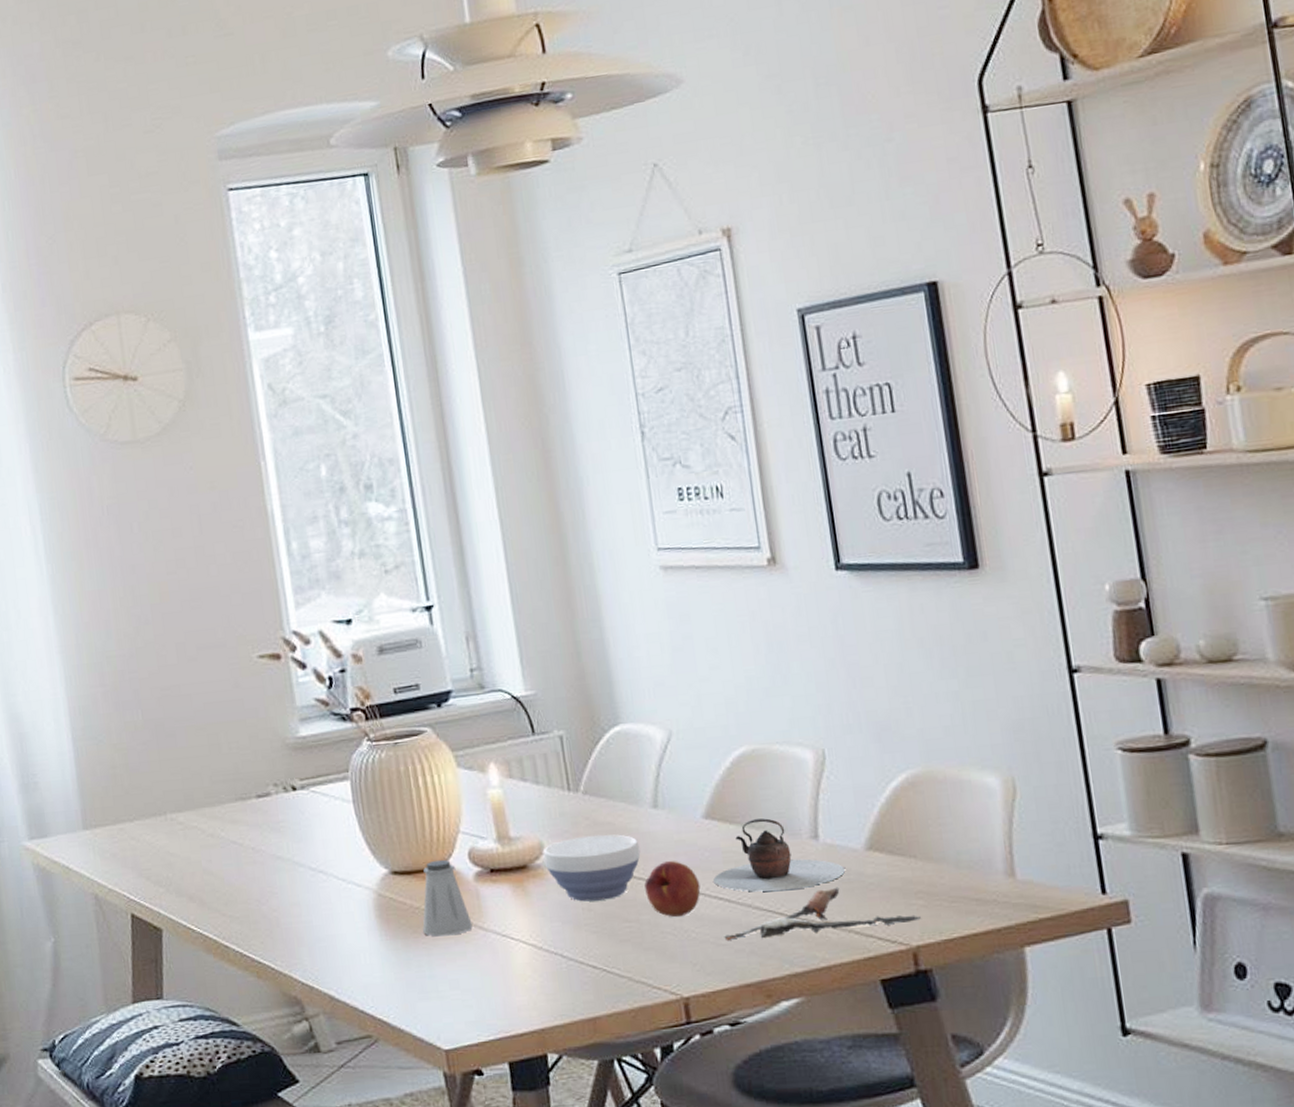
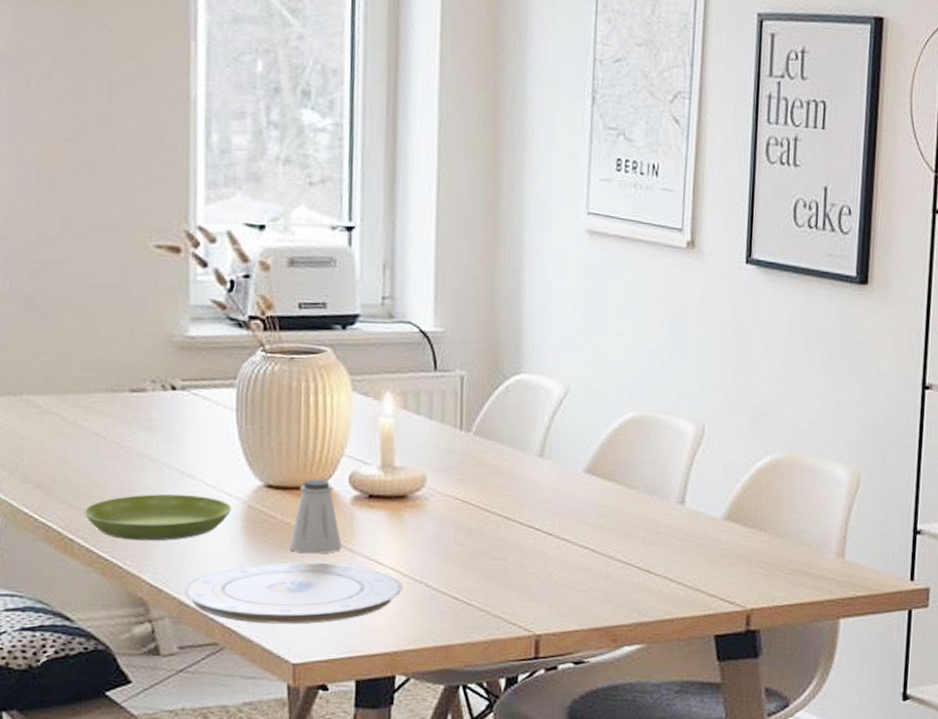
saucer: none [233,890,364,941] -> present [83,494,232,541]
plate: none [332,943,540,1012] -> present [184,562,404,624]
bowl: present [542,834,641,902] -> none [424,474,520,537]
fruit: present [644,860,701,917] -> none [517,507,570,560]
teapot: present [713,818,845,892] -> none [583,479,702,548]
spoon: present [724,887,921,940] -> none [583,549,759,589]

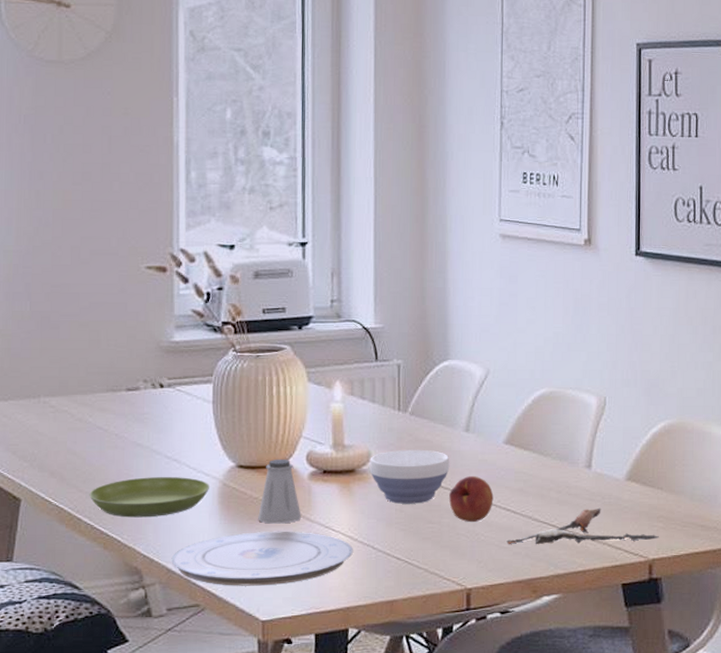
bowl: none [424,474,520,537] -> present [369,449,450,504]
fruit: none [517,507,570,560] -> present [449,475,494,522]
spoon: none [583,549,759,589] -> present [506,507,659,545]

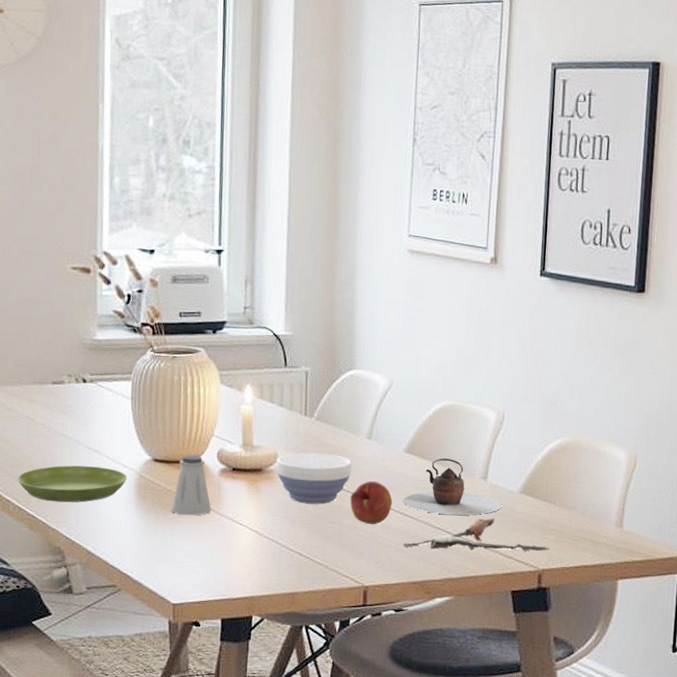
plate: present [171,532,354,586] -> none [91,522,259,572]
teapot: none [505,448,607,508] -> present [403,458,502,516]

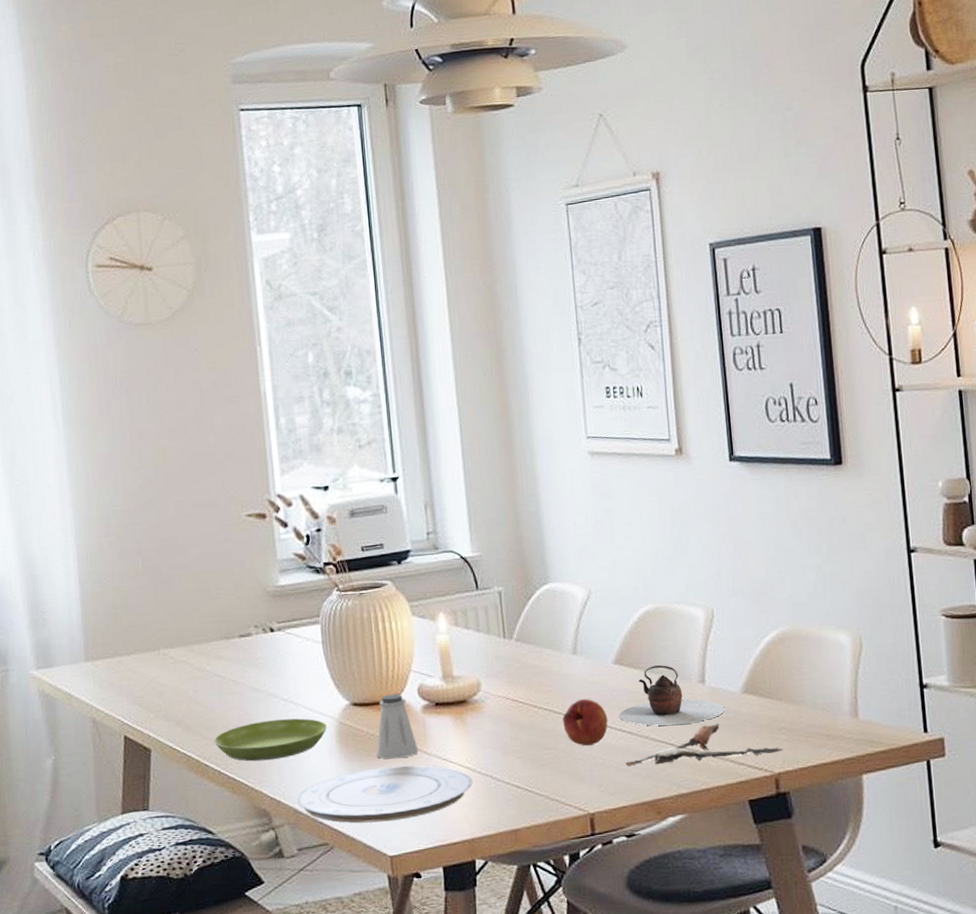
plate: none [91,522,259,572] -> present [297,765,473,823]
bowl: present [276,452,352,504] -> none [480,675,561,732]

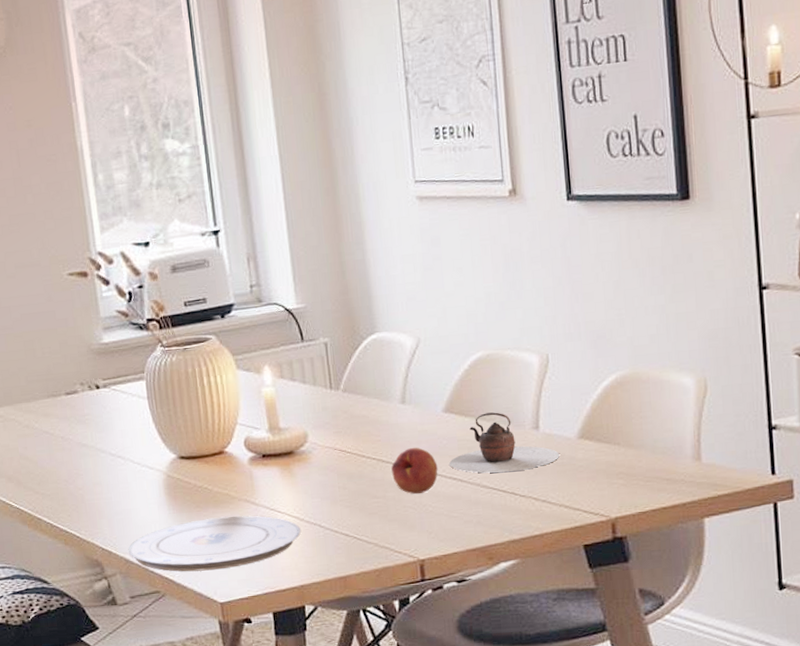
saucer: present [213,718,328,762] -> none [45,472,156,514]
saltshaker: present [376,694,418,760] -> none [204,446,246,510]
spoon: present [625,723,783,766] -> none [456,469,620,513]

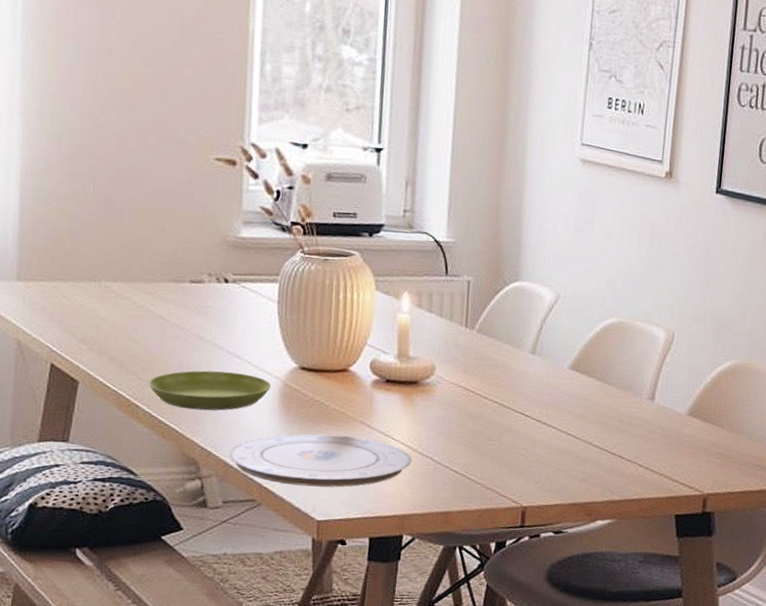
saucer: none [45,472,156,514] -> present [148,370,272,411]
fruit: present [391,447,438,494] -> none [510,397,555,443]
teapot: present [449,412,559,474] -> none [566,377,668,437]

